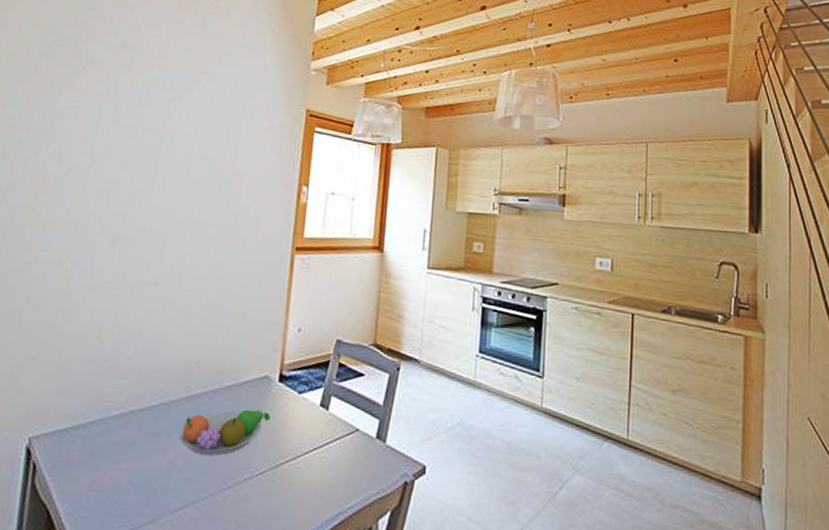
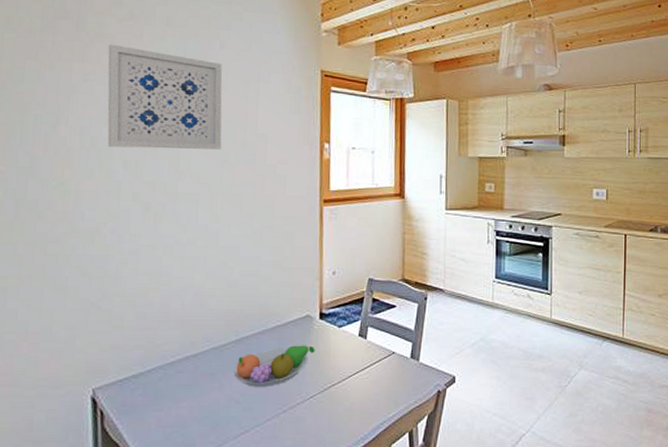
wall art: none [83,72,207,186] -> present [107,44,223,150]

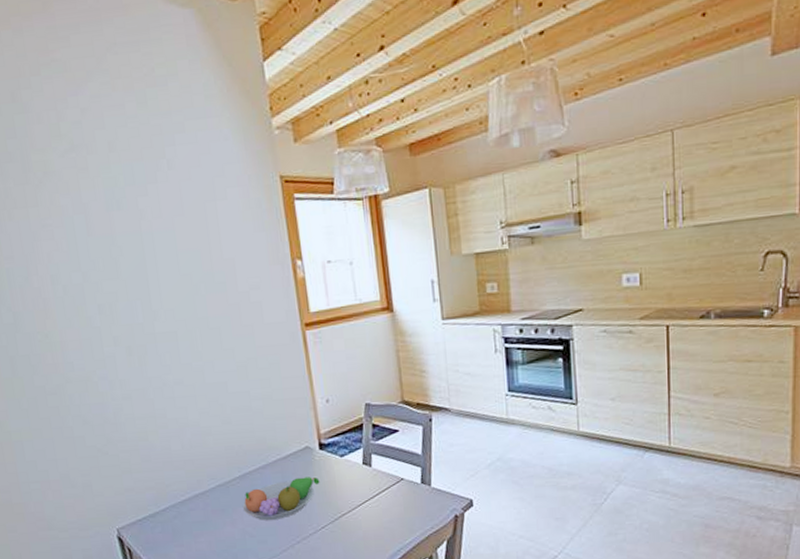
wall art: present [107,44,223,150] -> none [57,181,190,293]

